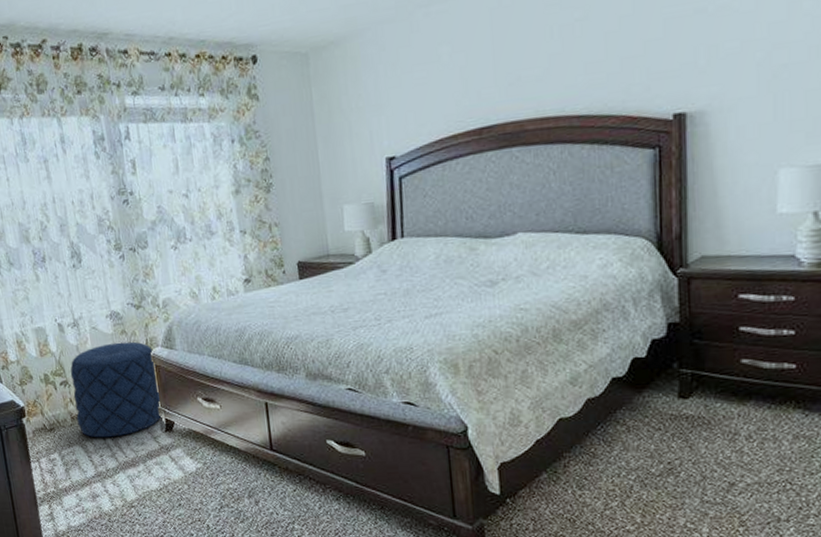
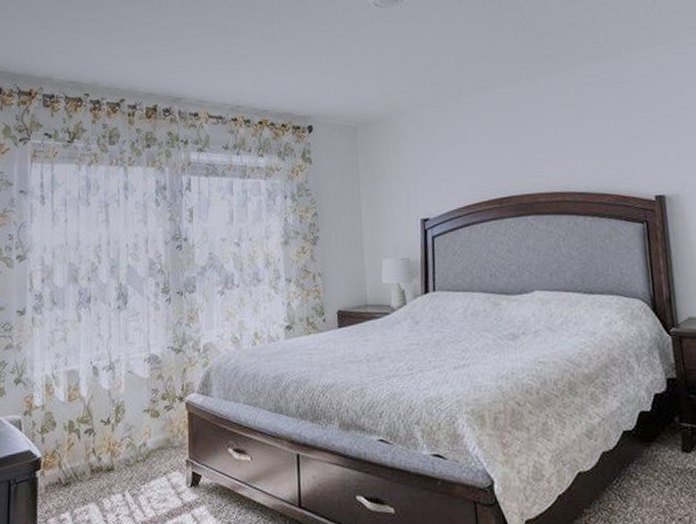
pouf: present [70,341,162,438] -> none [97,387,191,494]

